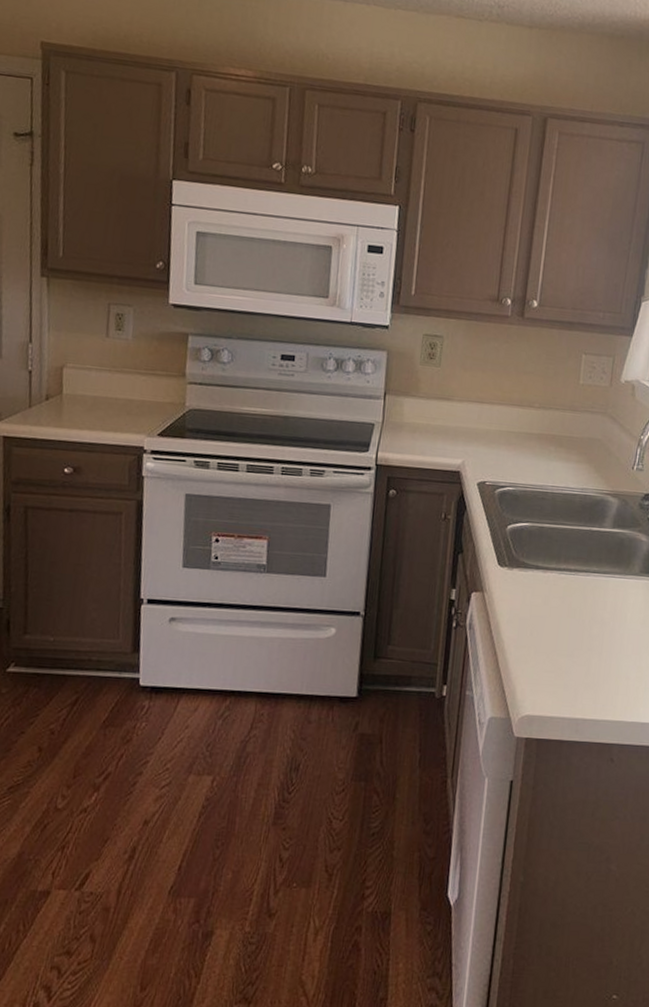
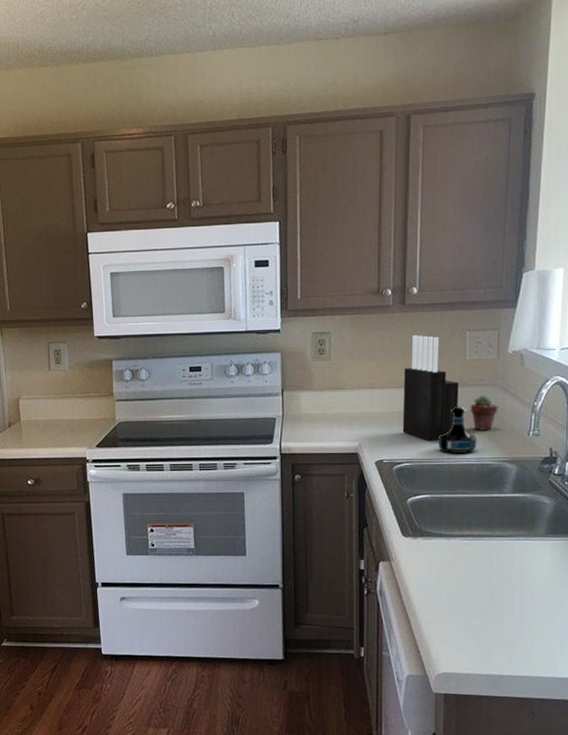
knife block: none [509,351,570,466] -> present [402,335,459,441]
tequila bottle: none [544,431,583,483] -> present [439,406,477,453]
potted succulent: none [578,422,606,460] -> present [470,395,498,430]

